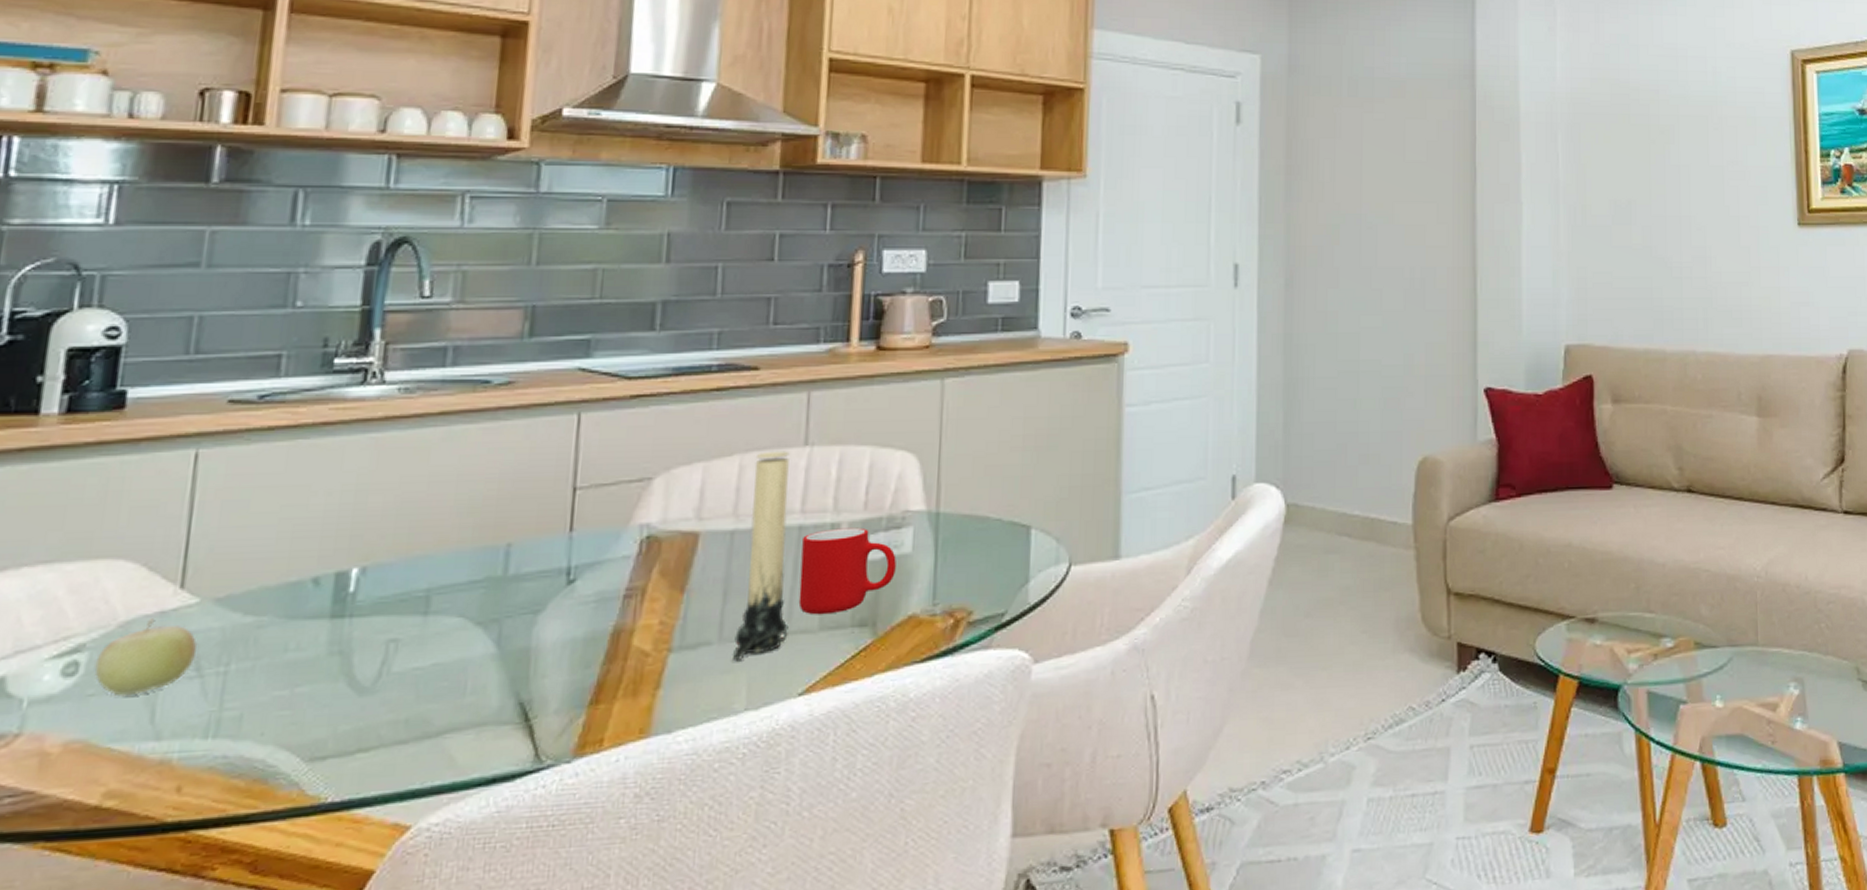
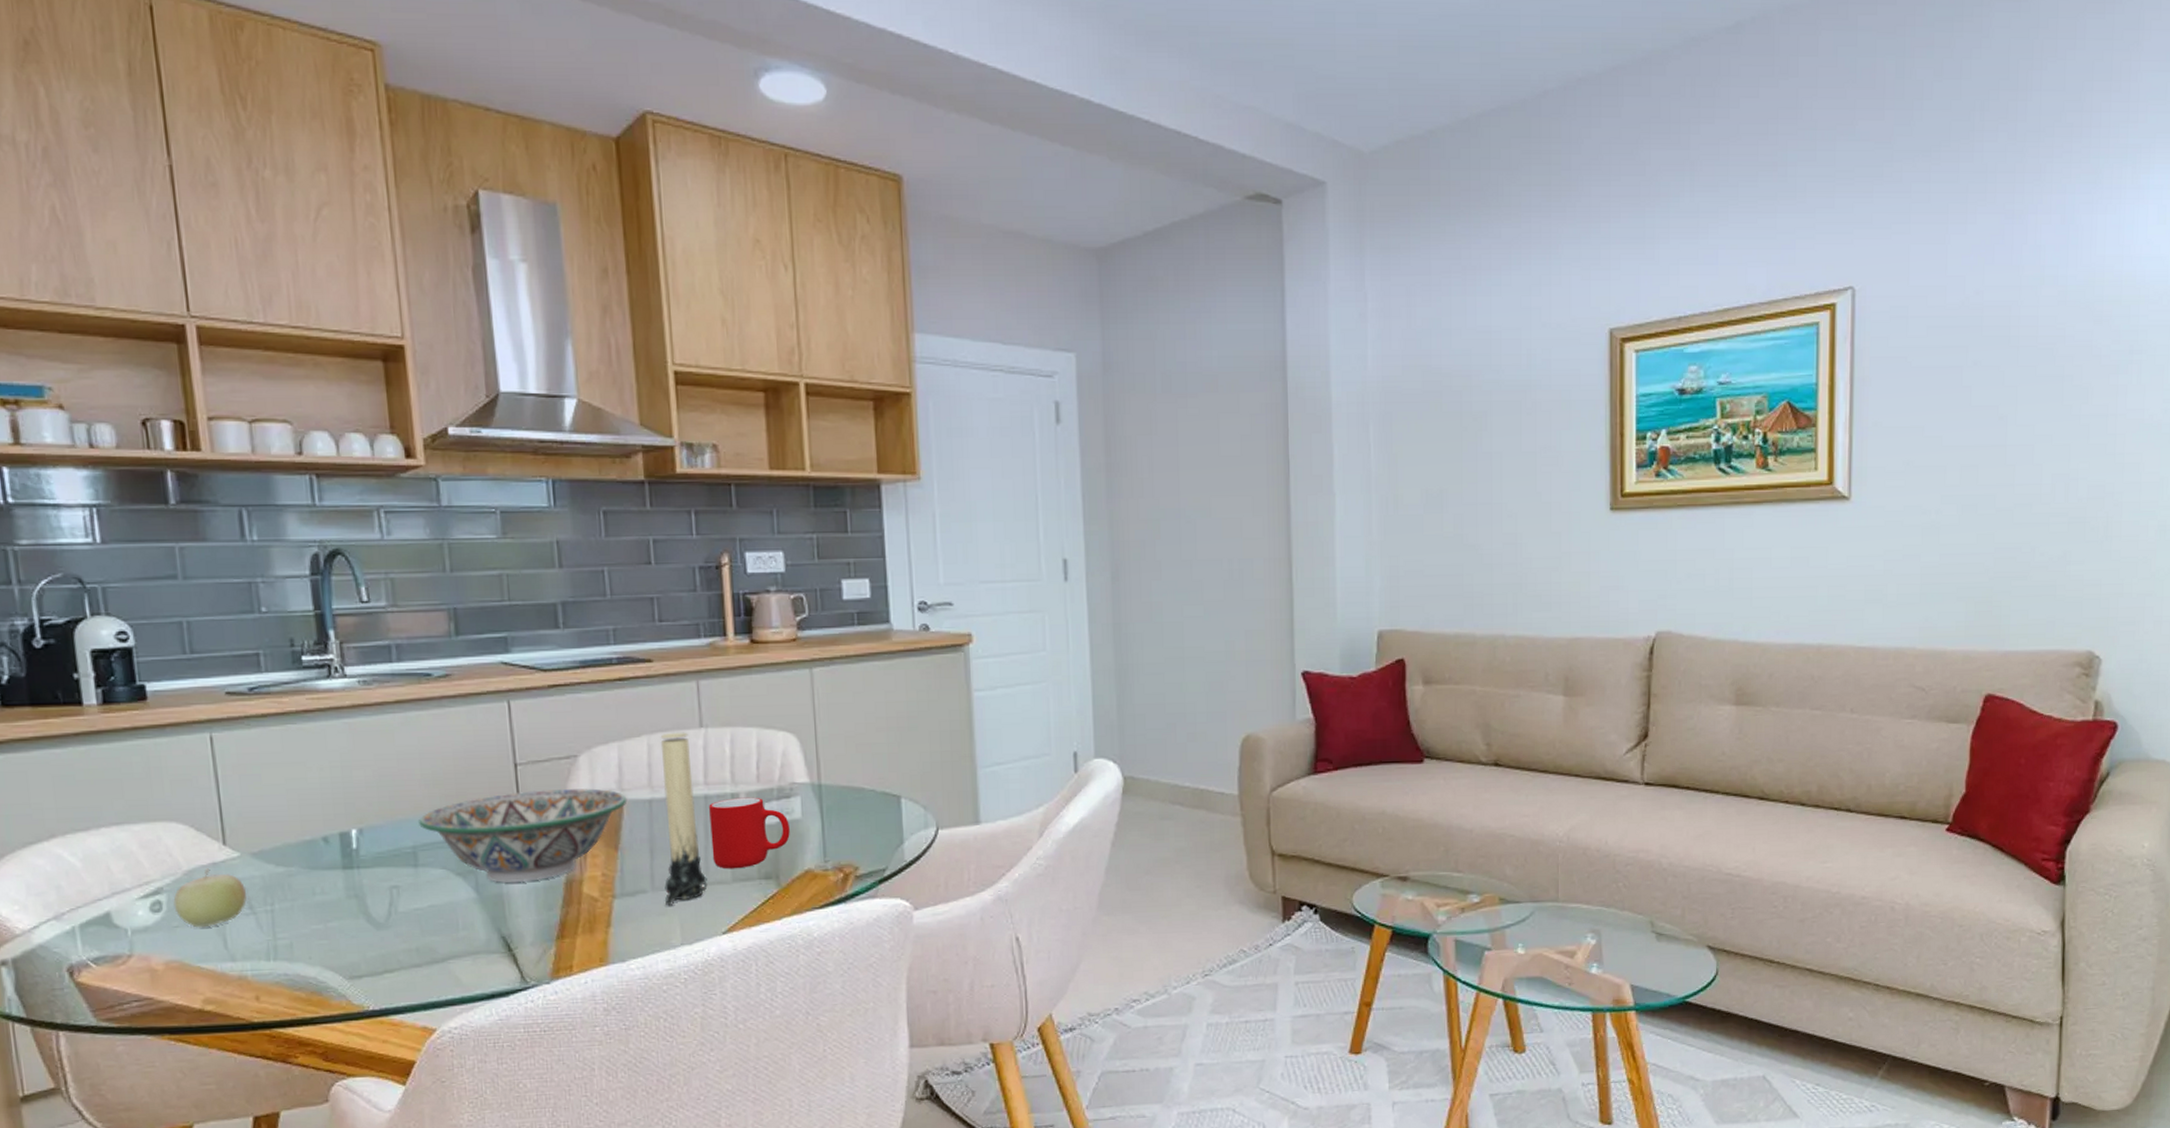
decorative bowl: none [439,517,705,634] -> present [417,788,627,883]

